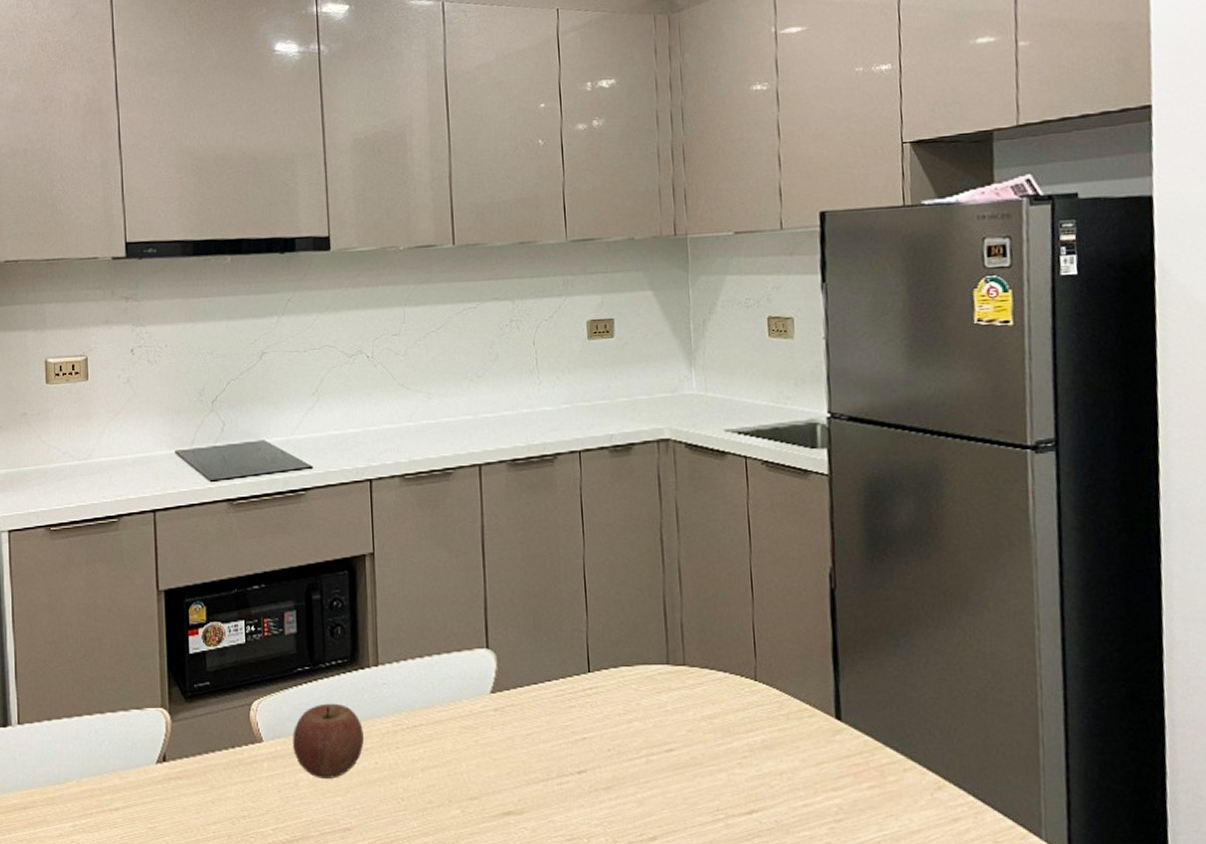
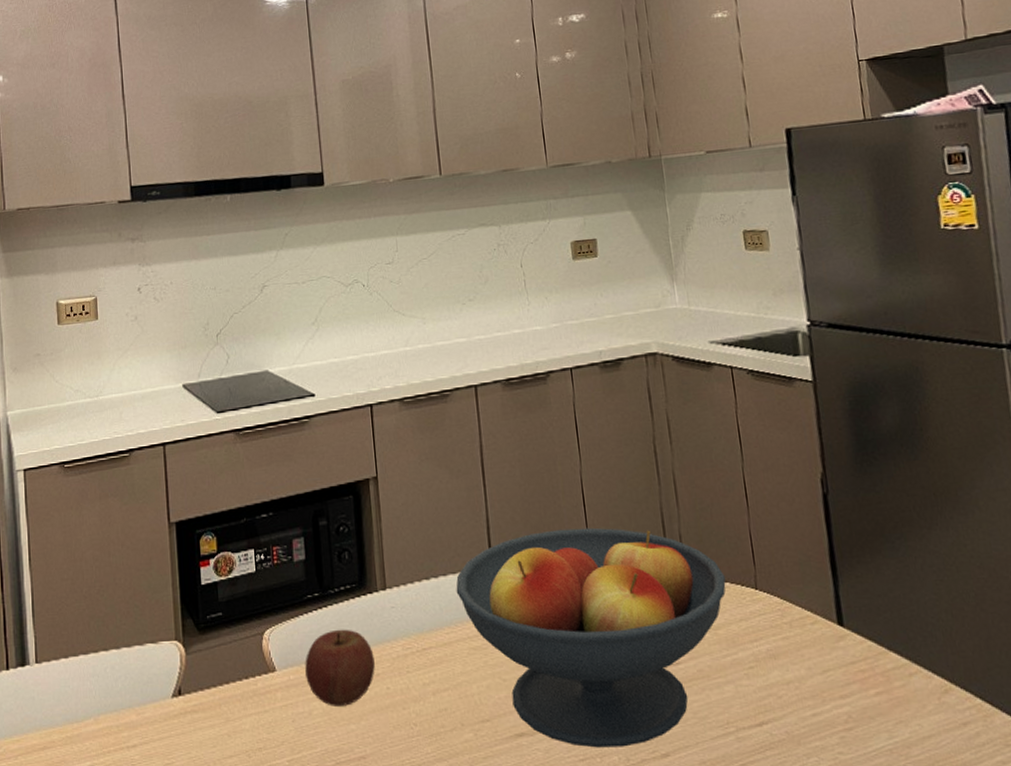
fruit bowl: none [450,613,725,829] -> present [456,527,726,748]

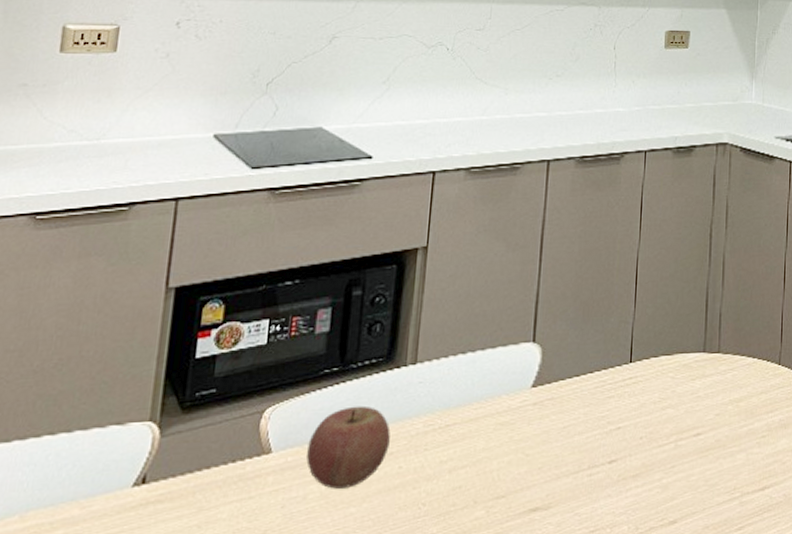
fruit bowl: present [456,527,726,748] -> none [492,304,754,519]

